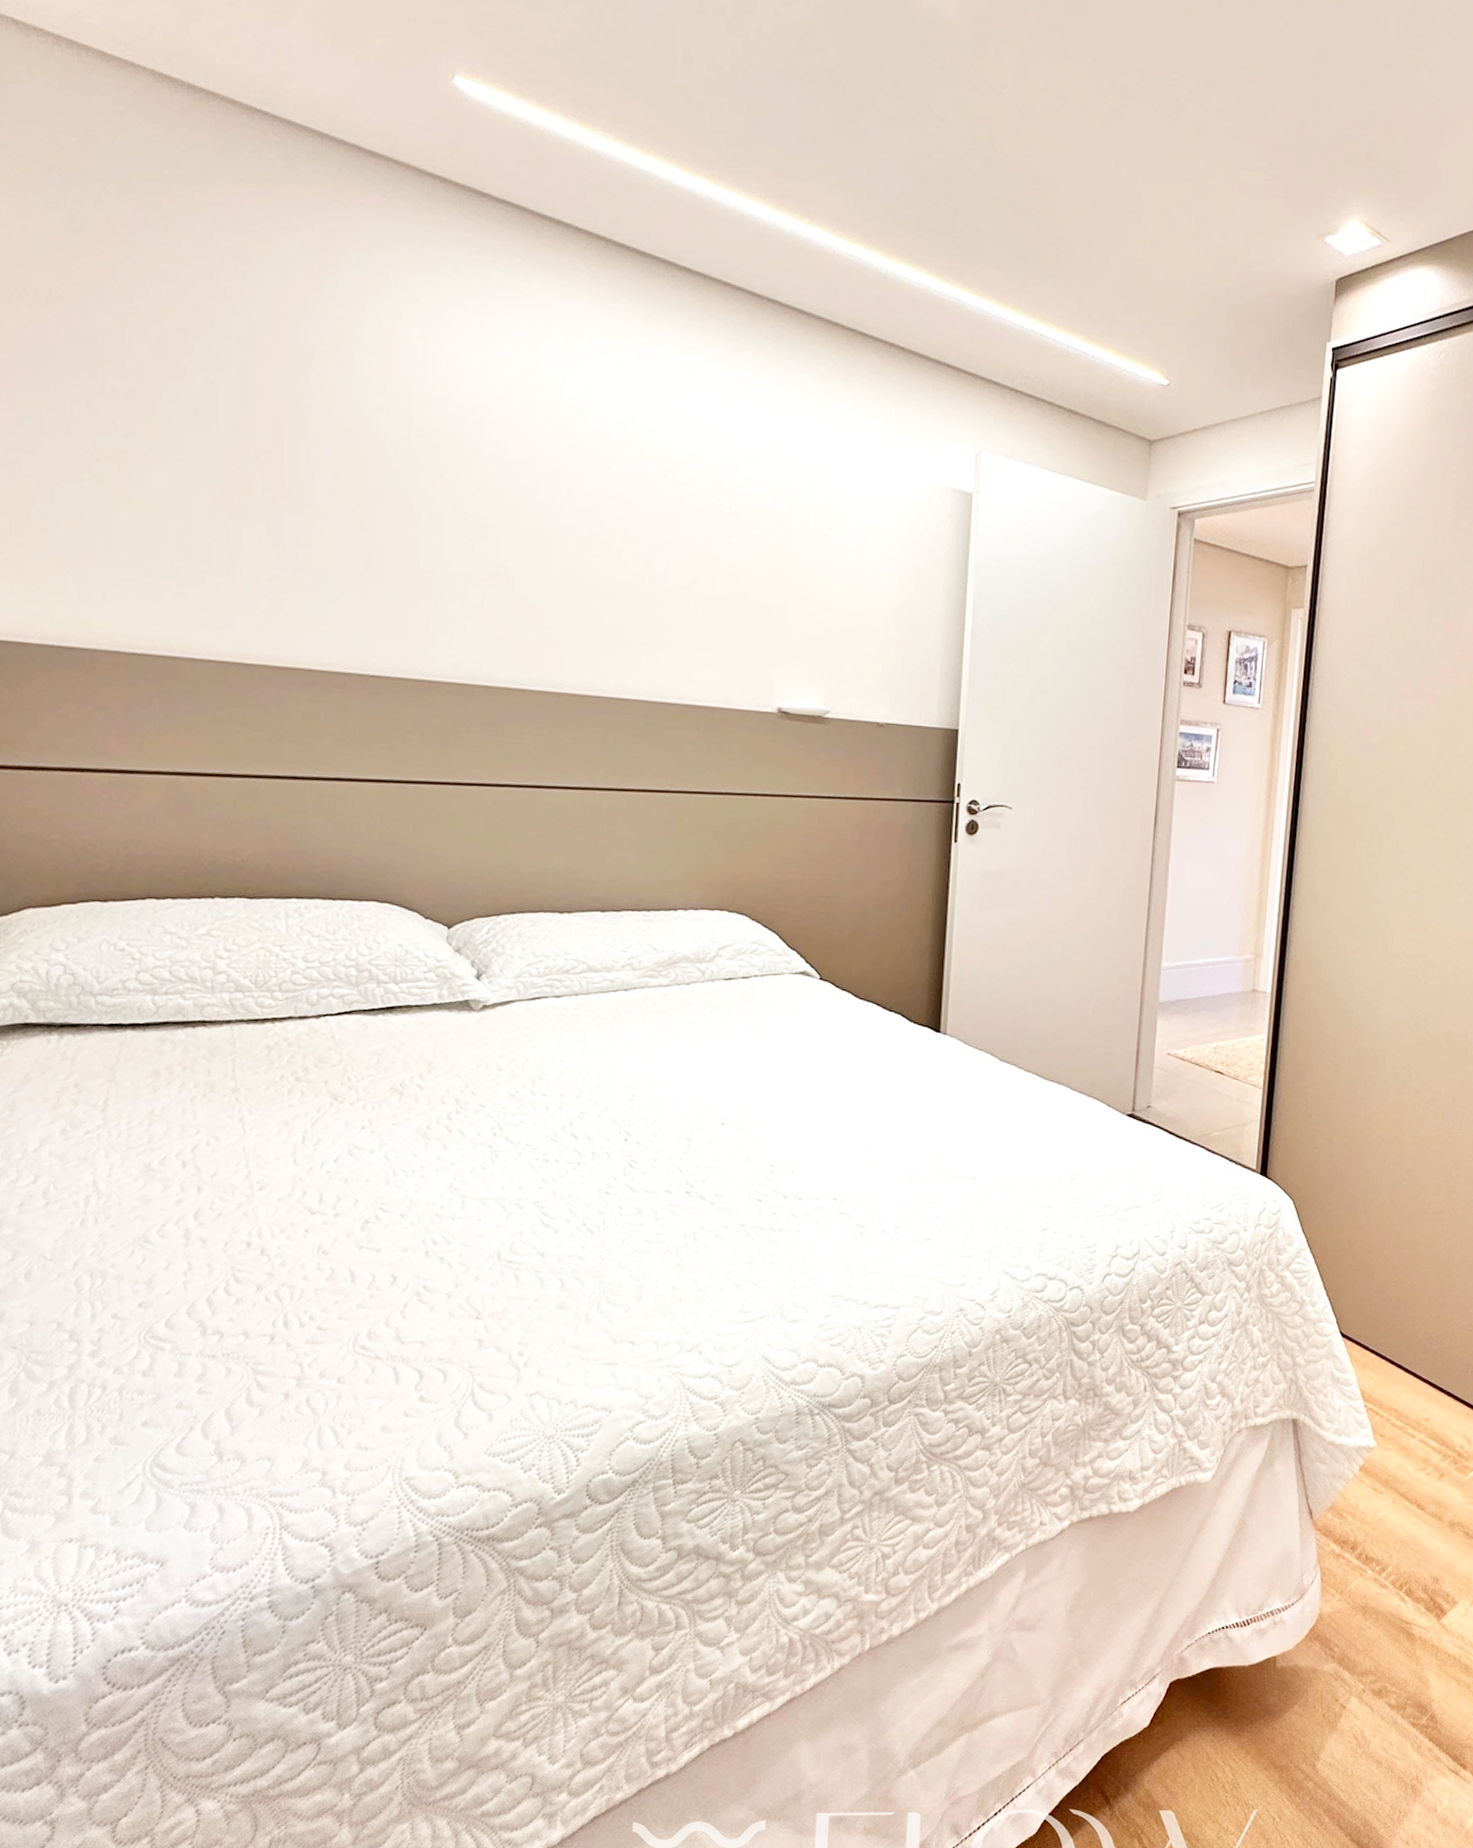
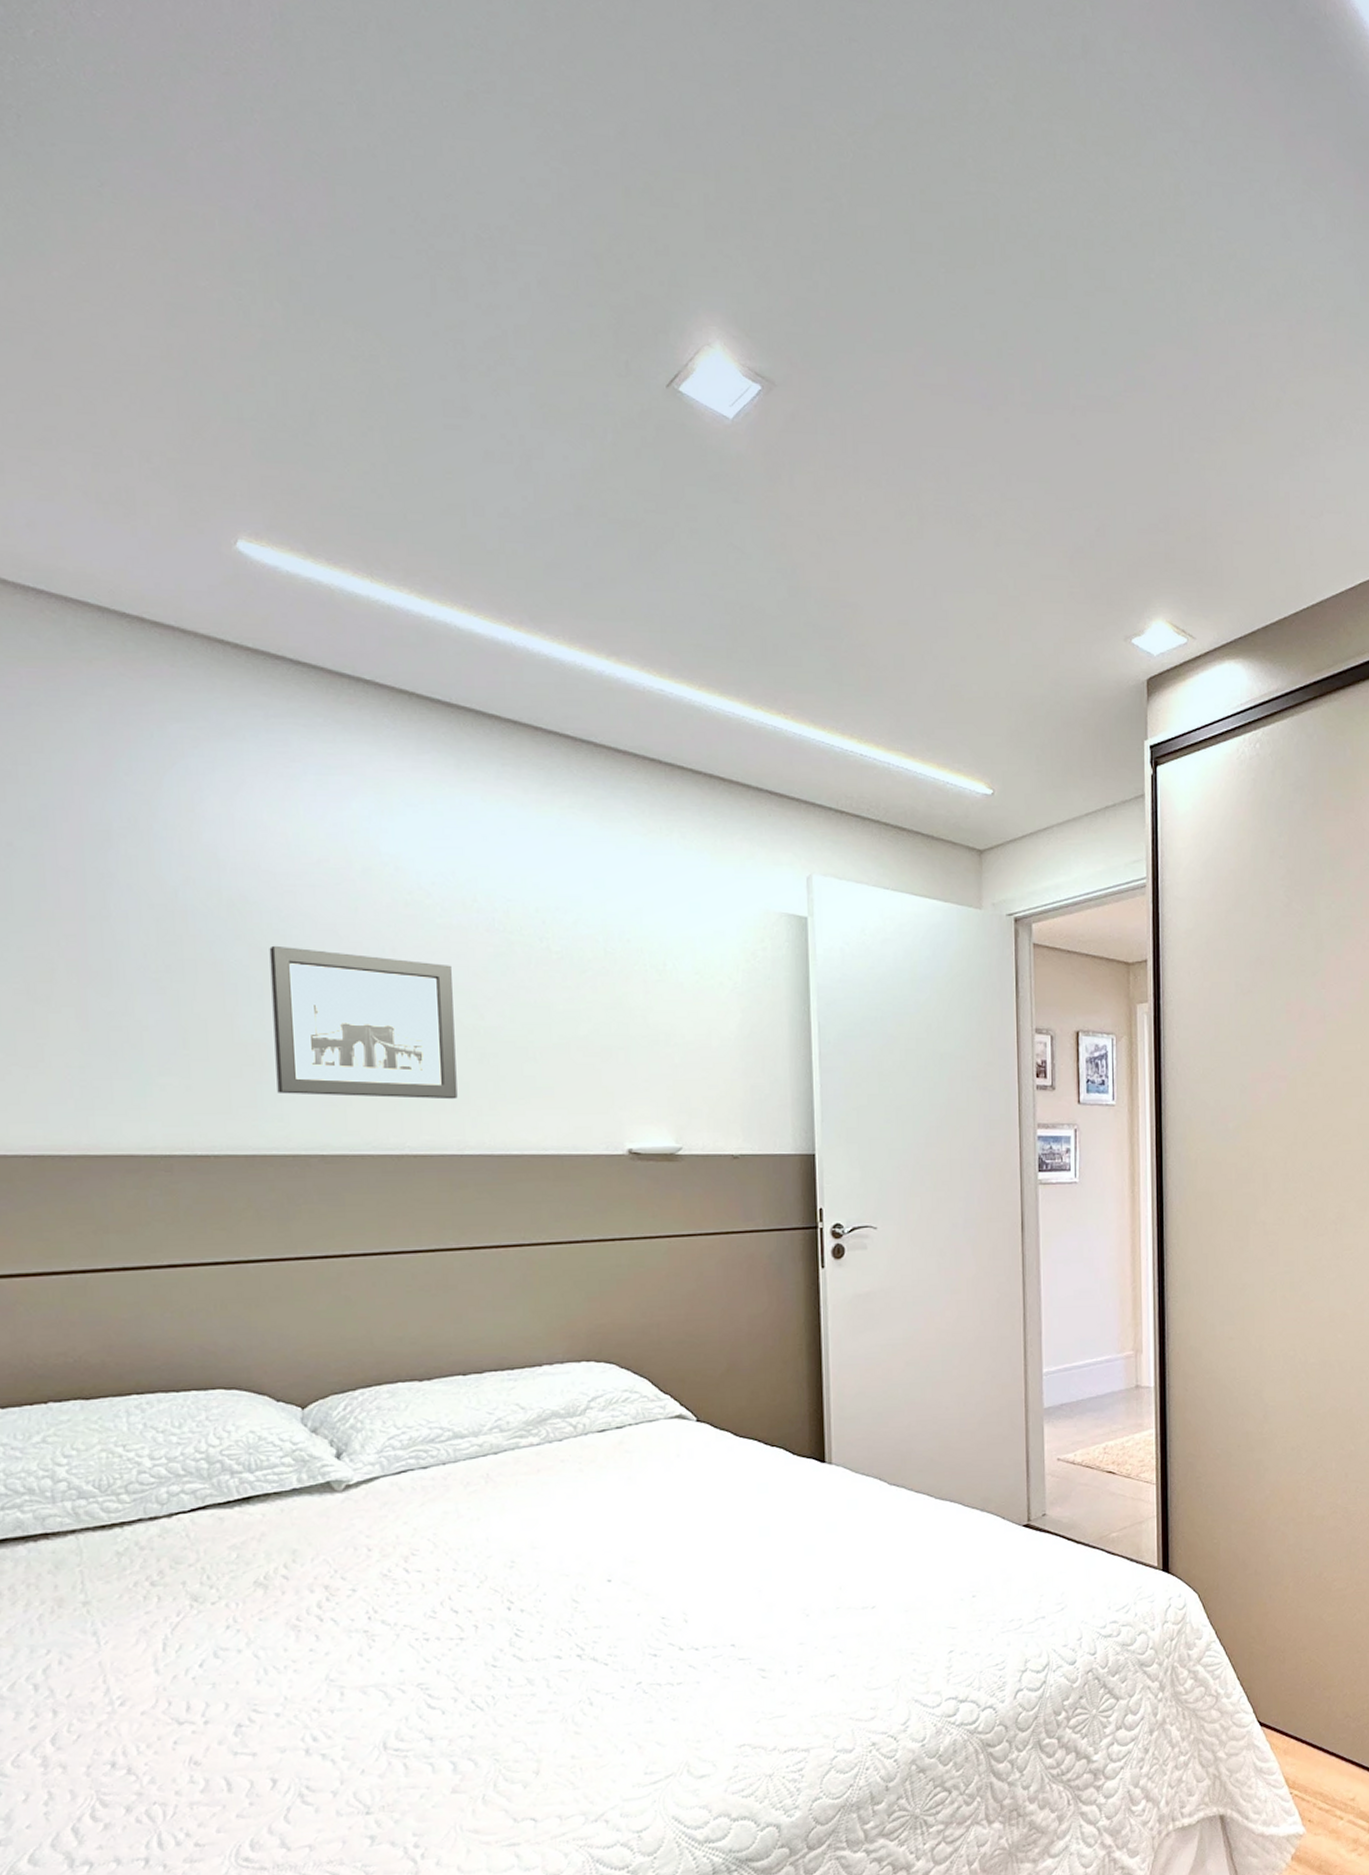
wall art: none [450,478,624,644] -> present [269,945,458,1100]

